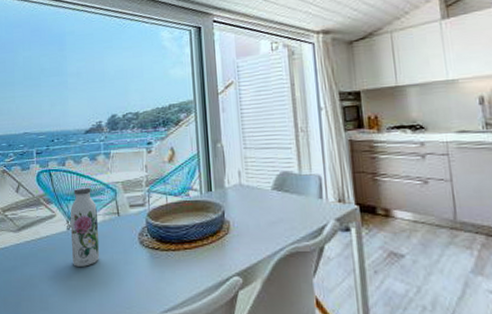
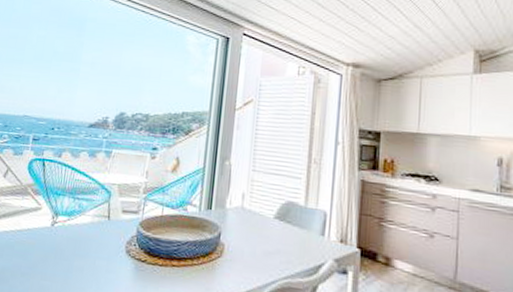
water bottle: present [70,186,100,267] -> none [50,182,87,268]

